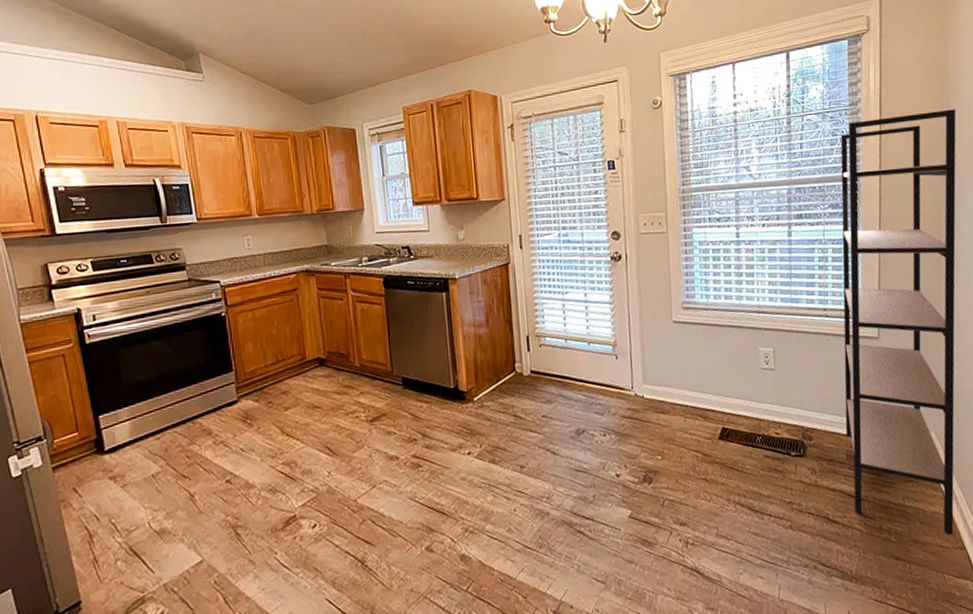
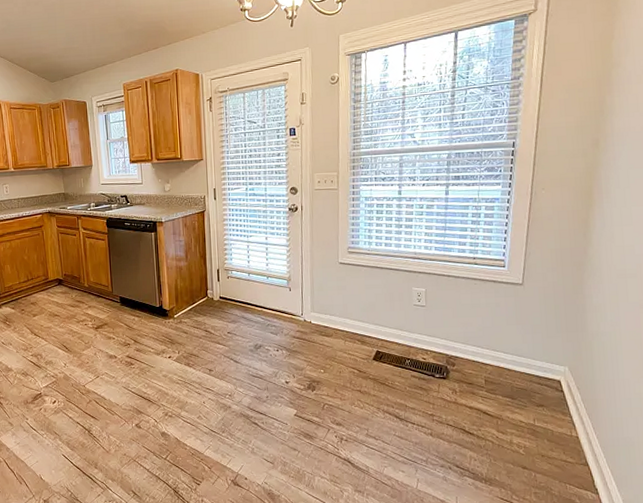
shelving unit: present [840,109,956,536] -> none [485,82,616,453]

